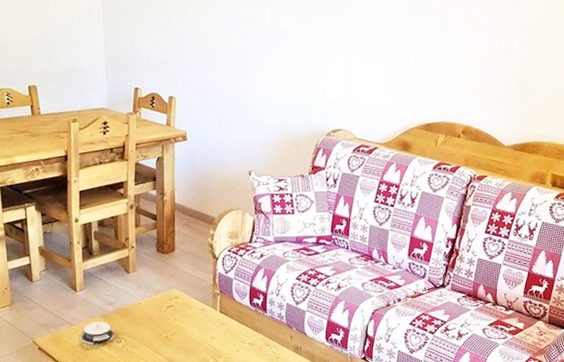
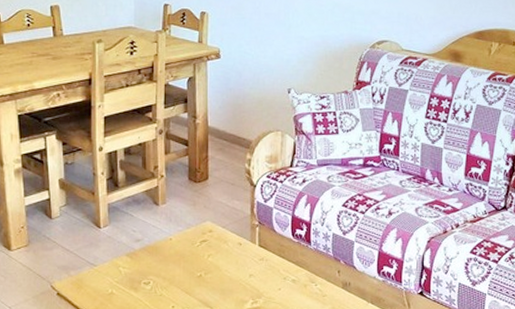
architectural model: present [80,321,115,344] -> none [103,261,143,287]

